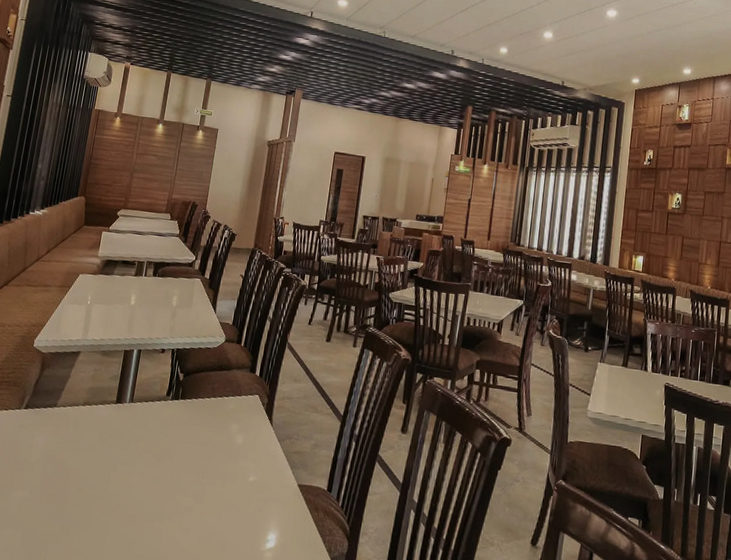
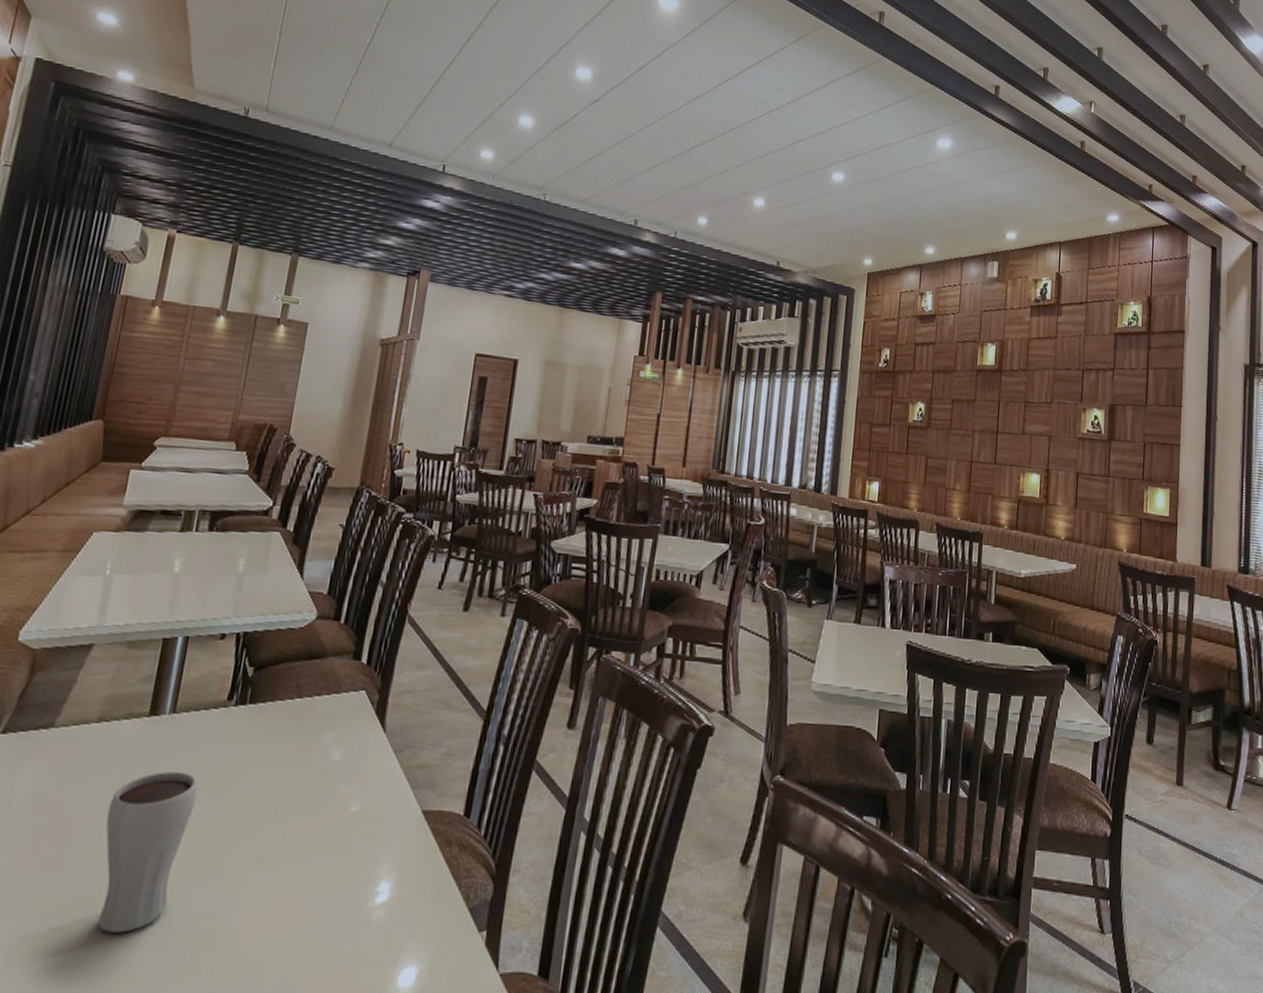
drinking glass: none [85,442,148,551] -> present [97,771,198,933]

